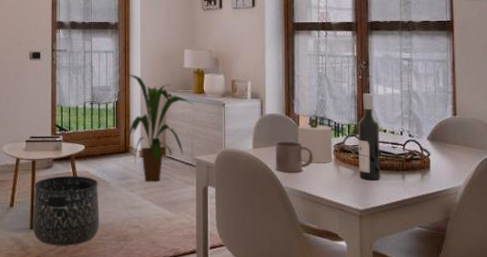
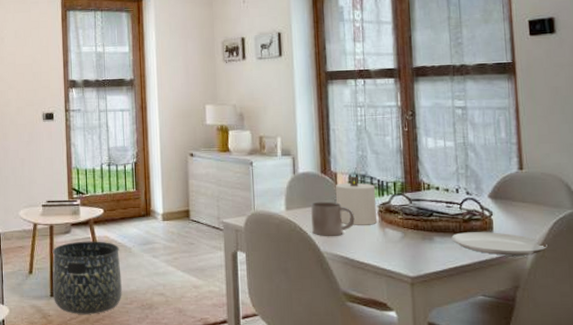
house plant: present [126,74,193,182] -> none [144,133,217,247]
bottle: present [358,93,381,181] -> none [406,146,434,244]
plate: none [395,170,474,191] -> present [451,232,547,256]

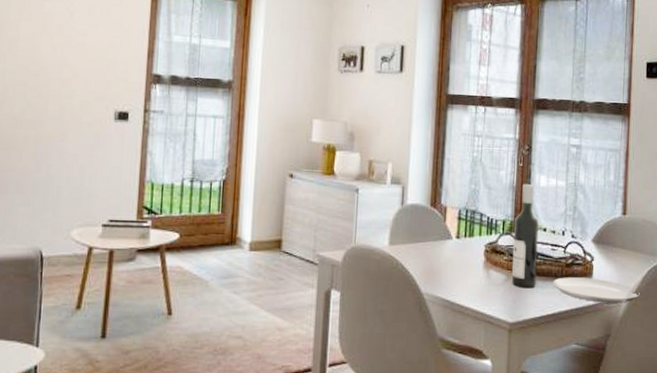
basket: present [52,241,122,314] -> none [104,271,194,360]
mug: present [310,201,355,237] -> none [414,237,460,277]
candle: present [336,177,377,225] -> none [443,212,483,266]
bottle: none [406,146,434,244] -> present [511,183,539,289]

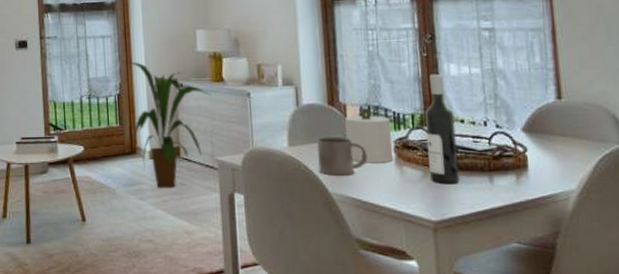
house plant: none [236,146,319,282] -> present [128,61,210,188]
mug: none [414,237,460,277] -> present [316,136,368,177]
candle: none [443,212,483,266] -> present [345,108,393,163]
plate: present [553,277,640,303] -> none [479,170,592,197]

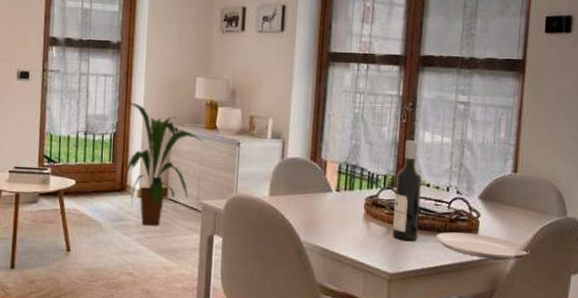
mug: present [316,136,368,177] -> none [294,189,340,227]
candle: present [345,108,393,163] -> none [323,166,364,218]
plate: none [479,170,592,197] -> present [435,232,530,260]

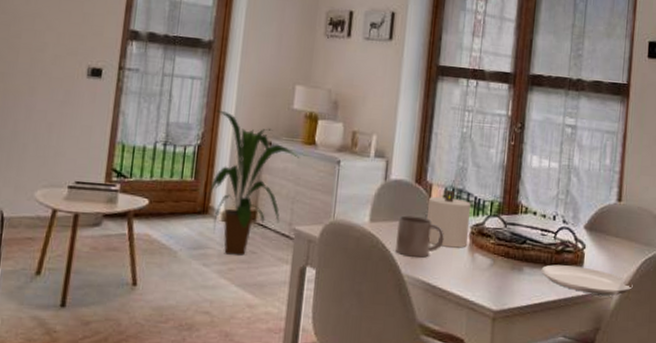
mug: none [294,189,340,227] -> present [395,215,444,258]
candle: none [323,166,364,218] -> present [427,190,470,248]
bottle: present [392,139,422,242] -> none [497,163,529,275]

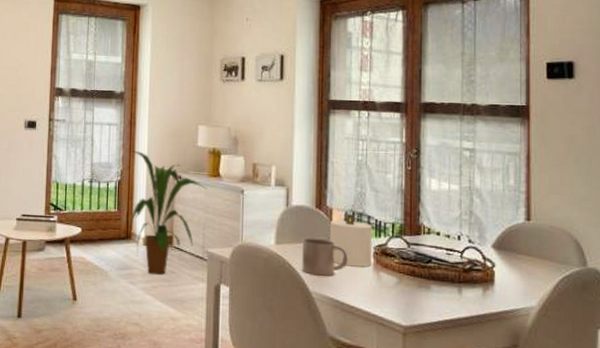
plate: present [541,264,633,296] -> none [449,282,551,313]

